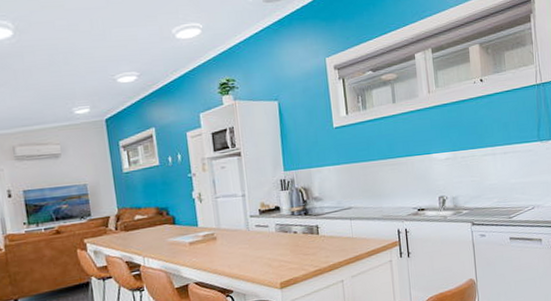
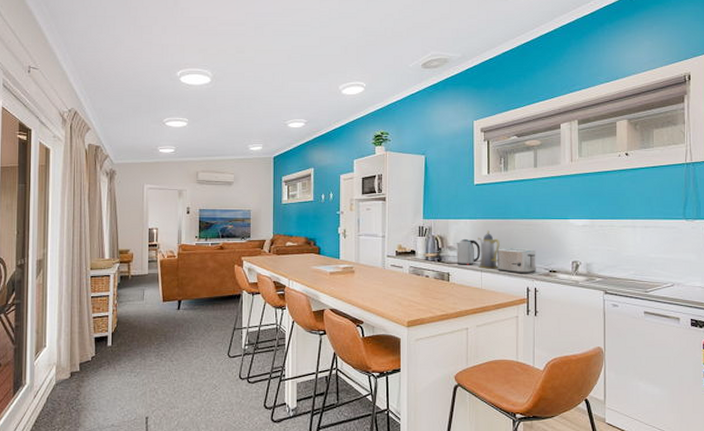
kettle: none [322,186,348,217] -> present [456,238,480,266]
coffee pot: none [343,175,367,217] -> present [478,230,500,269]
toaster: none [364,189,405,218] -> present [497,247,536,275]

